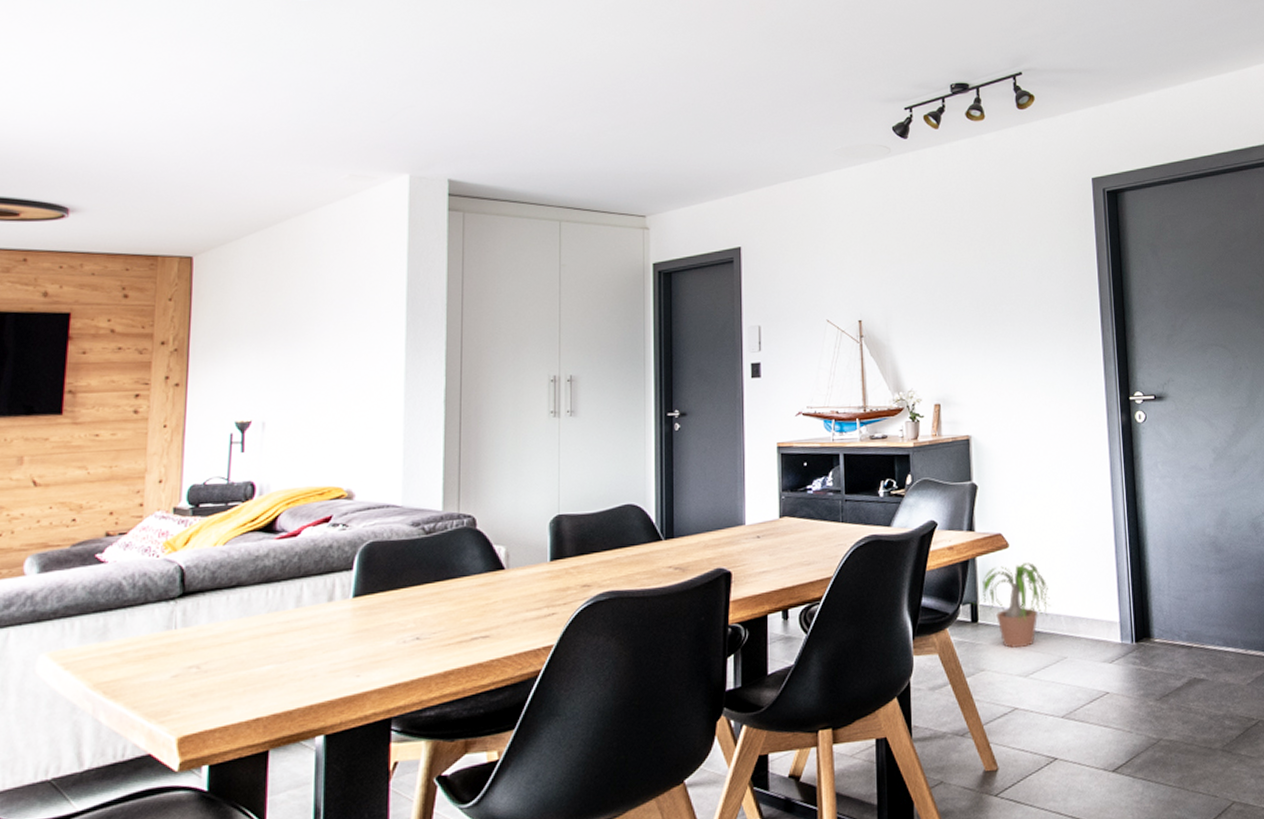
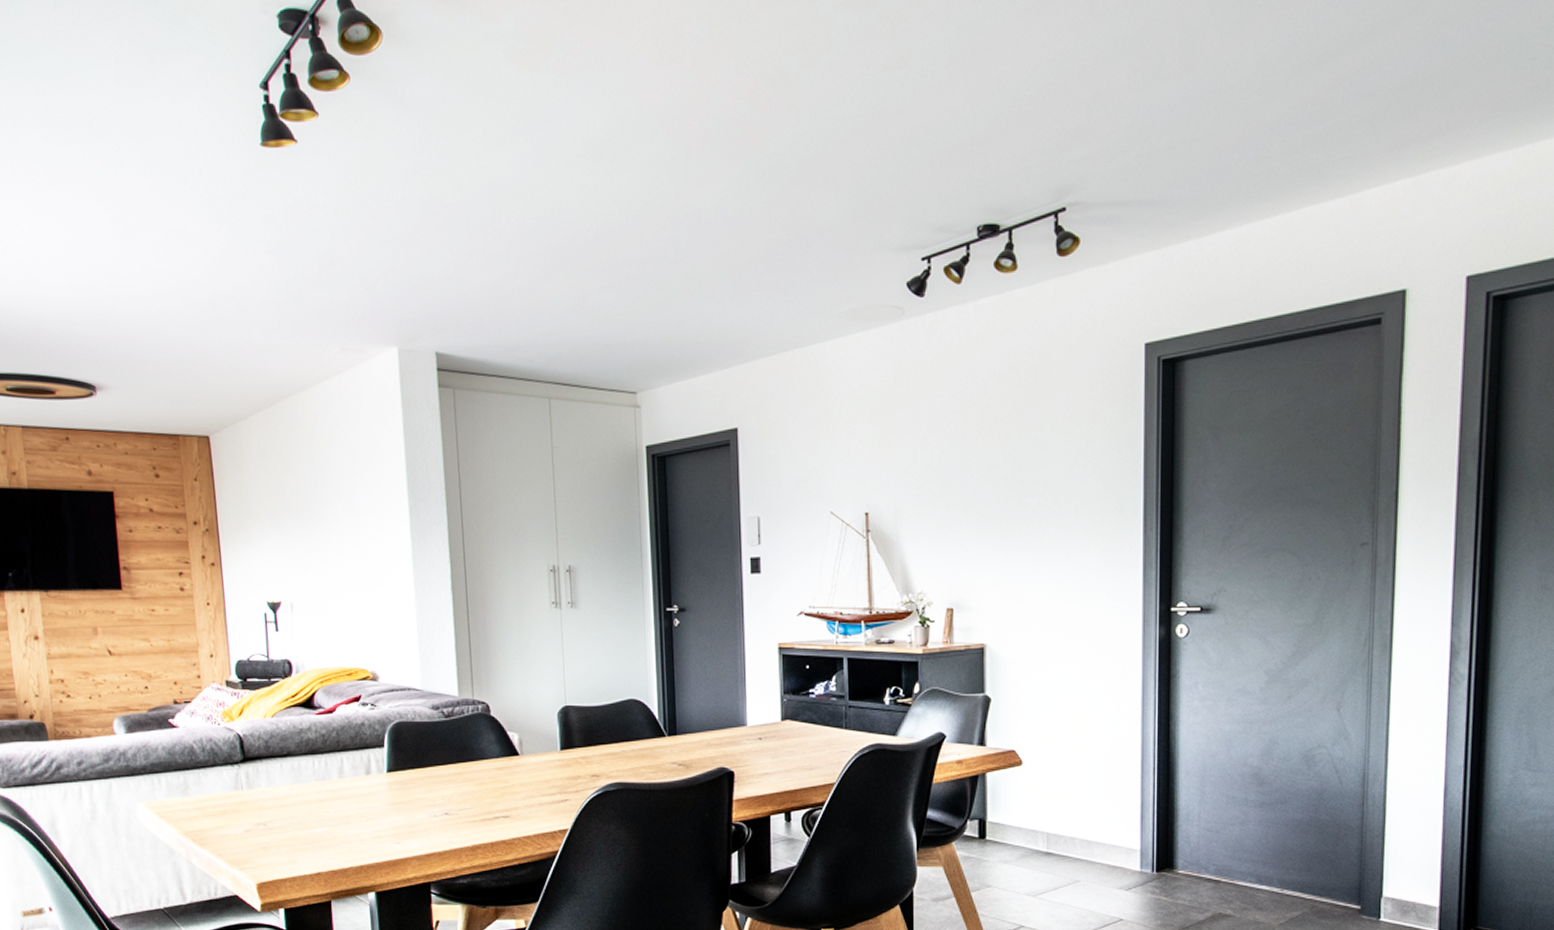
potted plant: present [969,562,1050,648] -> none [978,782,1065,867]

